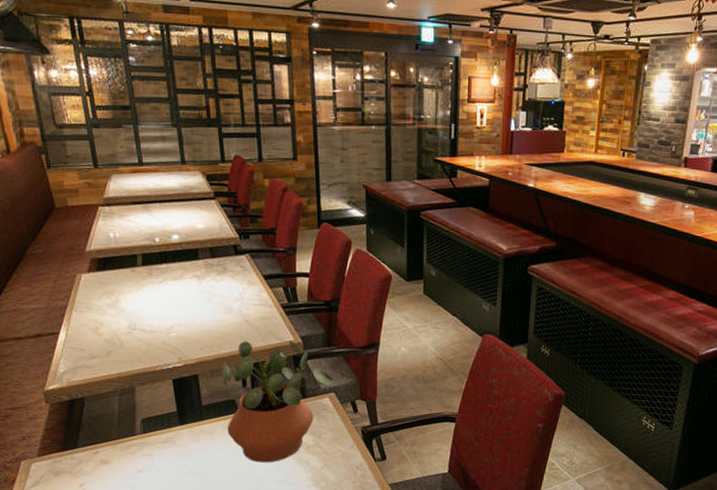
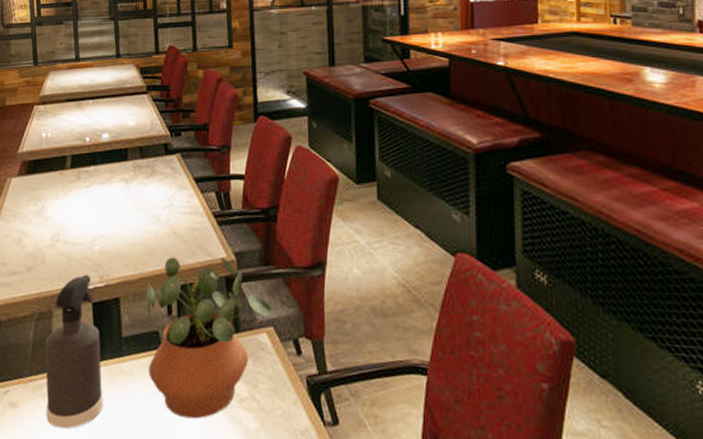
spray bottle: none [129,356,189,477] -> present [44,274,104,429]

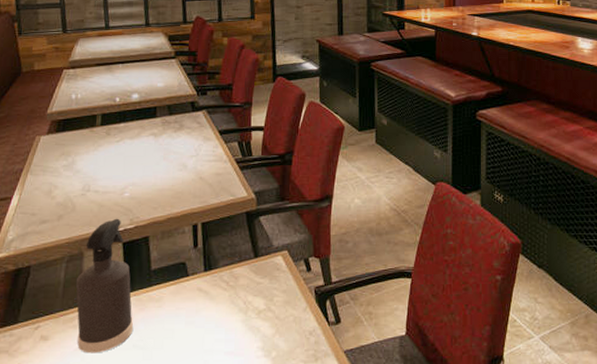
potted plant: present [146,257,272,419] -> none [174,196,287,332]

